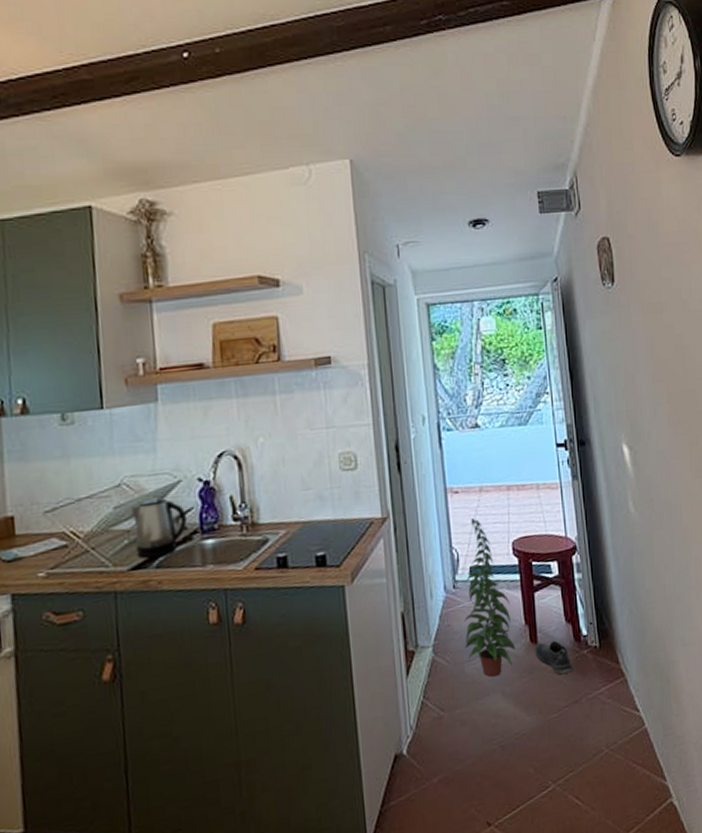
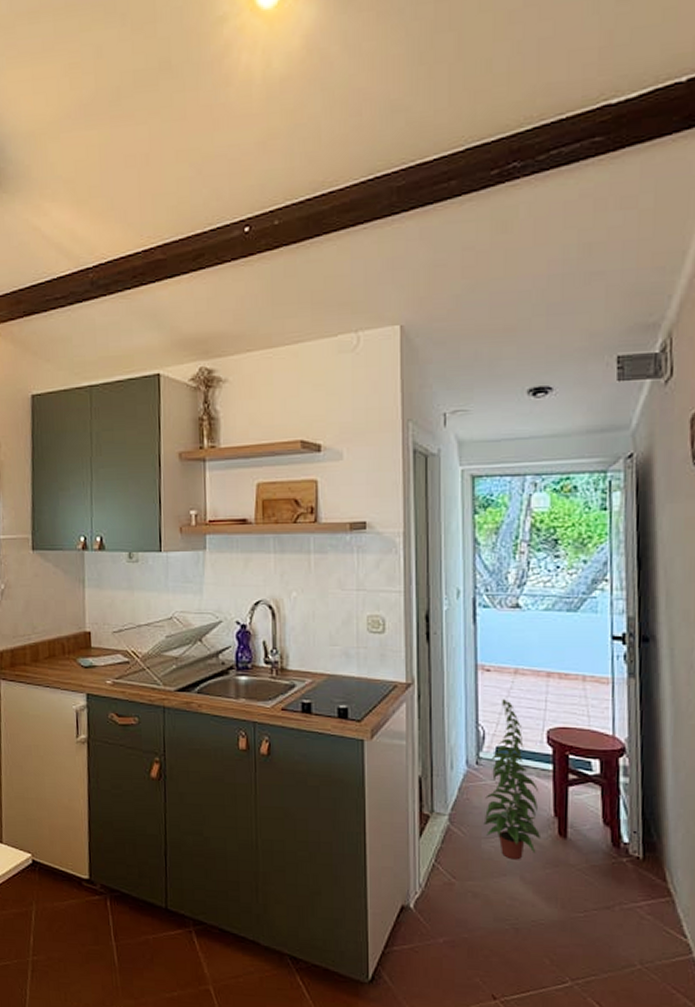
kettle: present [132,497,187,560] -> none [180,633,224,685]
shoe: present [534,640,574,675] -> none [563,839,608,877]

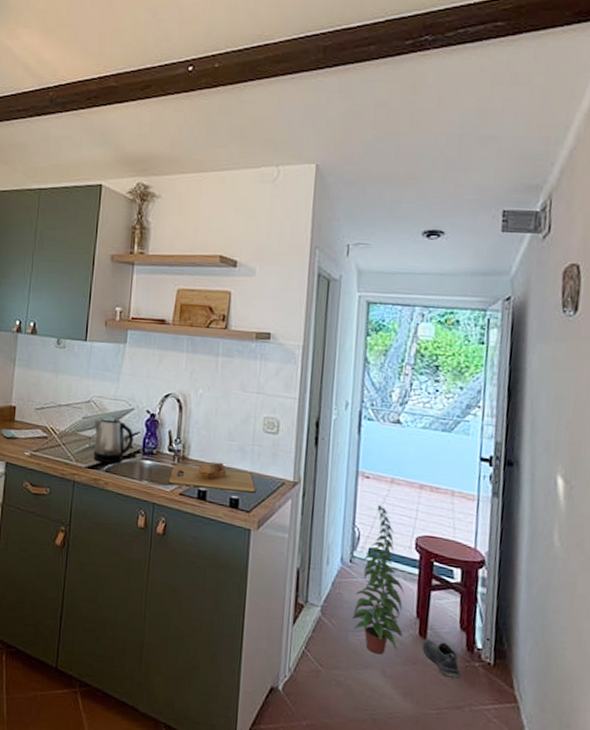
kettle: none [180,633,224,685] -> present [93,417,133,465]
cutting board: none [267,670,365,700] -> present [168,461,255,493]
shoe: none [563,839,608,877] -> present [422,640,461,679]

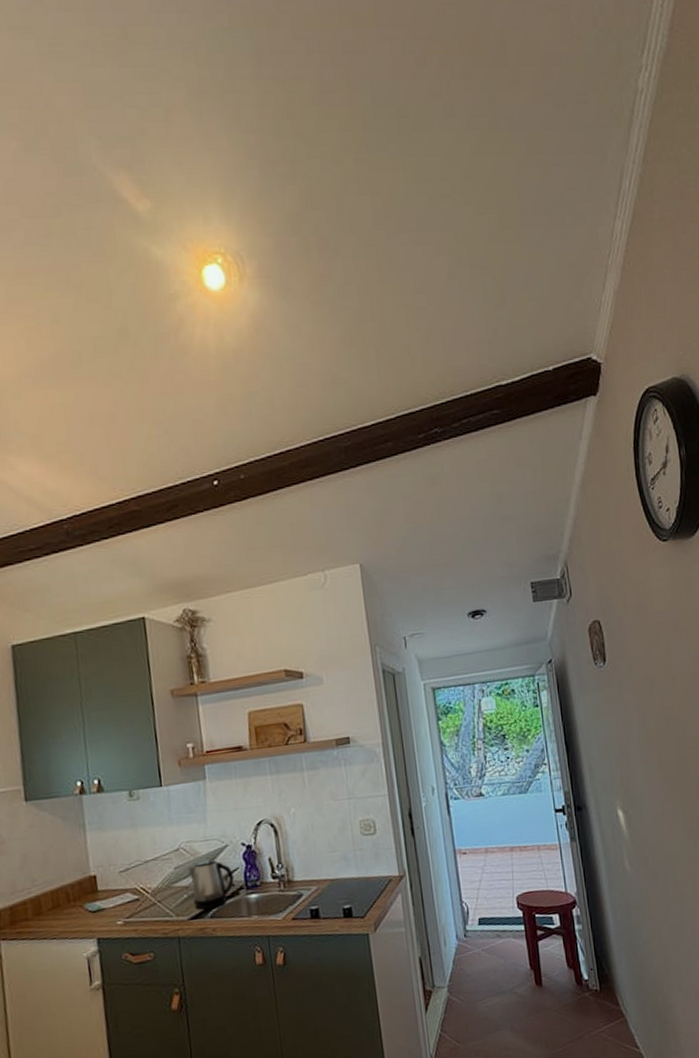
cutting board: present [168,461,255,493] -> none [278,876,365,911]
plant: present [352,505,405,655] -> none [475,876,523,1015]
shoe: present [422,640,461,679] -> none [540,984,577,1014]

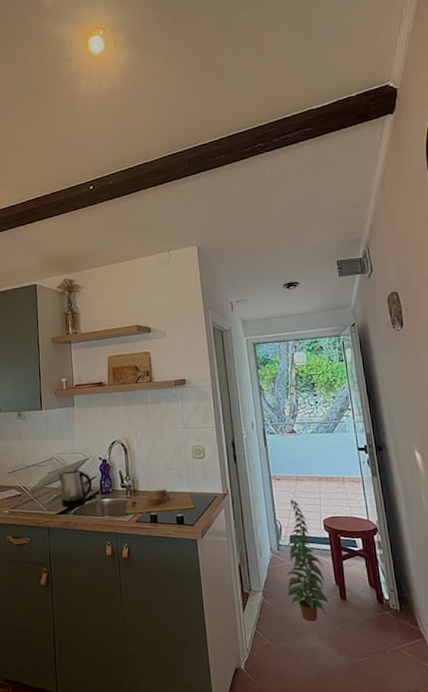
cutting board: none [278,876,365,911] -> present [125,489,195,514]
plant: none [475,876,523,1015] -> present [287,499,329,622]

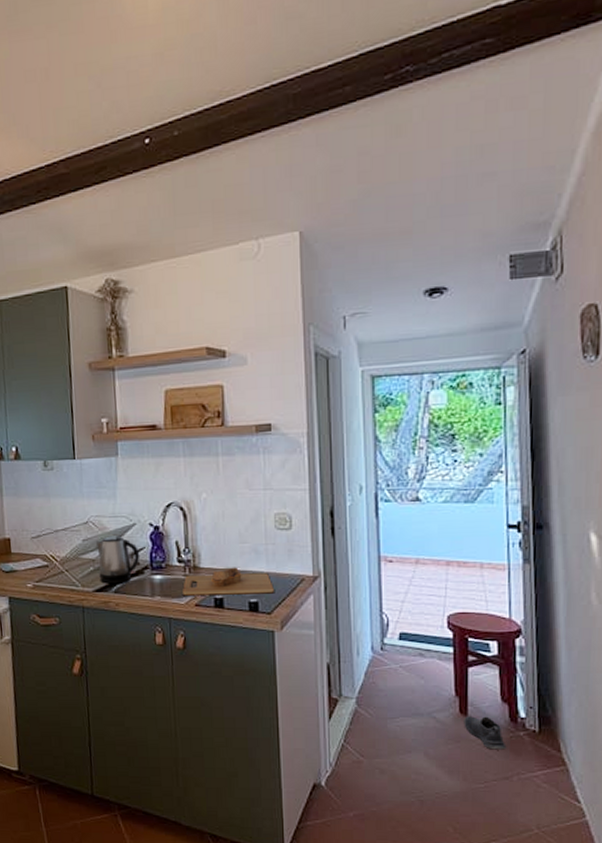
plant: present [287,499,329,622] -> none [389,588,444,737]
shoe: none [344,600,378,628] -> present [464,716,507,750]

